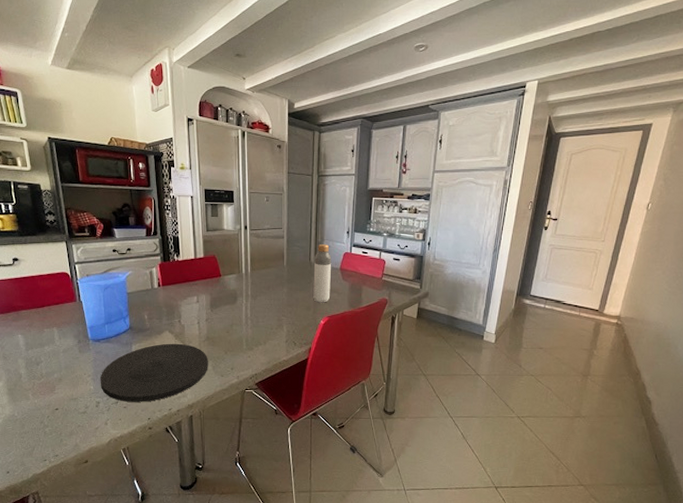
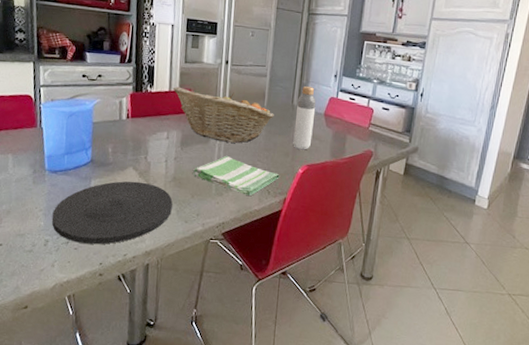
fruit basket: none [198,254,294,301] -> present [172,86,274,143]
dish towel: none [224,313,303,348] -> present [193,155,280,196]

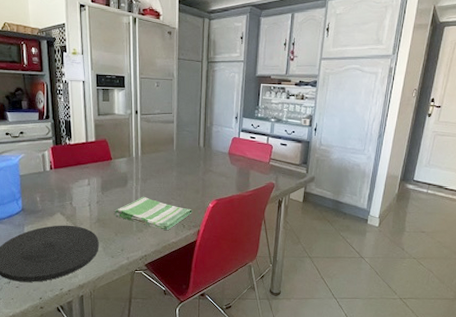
fruit basket: present [172,86,274,143] -> none [89,137,183,185]
bottle: present [293,86,316,150] -> none [202,129,221,187]

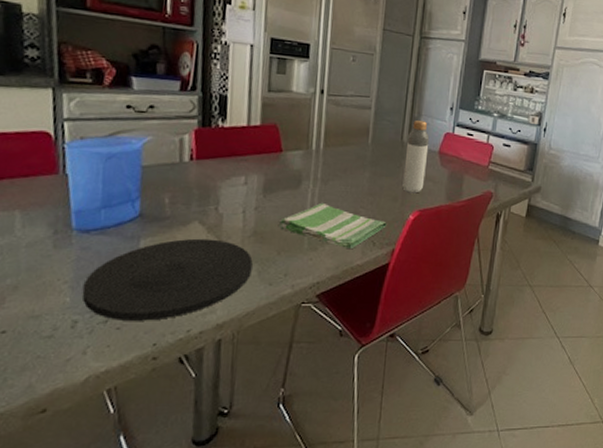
bottle: none [202,129,221,187] -> present [402,120,430,193]

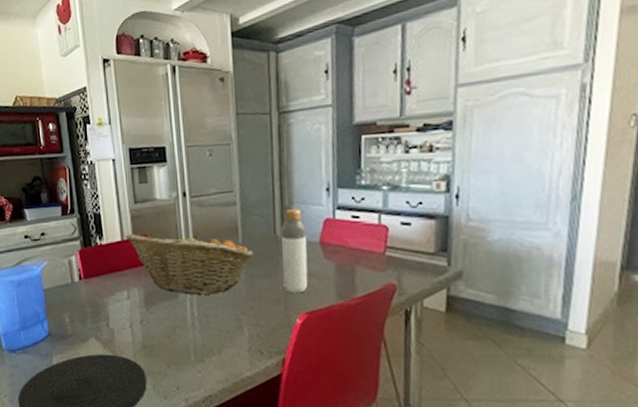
fruit basket: none [252,120,380,188] -> present [125,231,254,295]
dish towel: present [279,202,387,248] -> none [164,311,272,359]

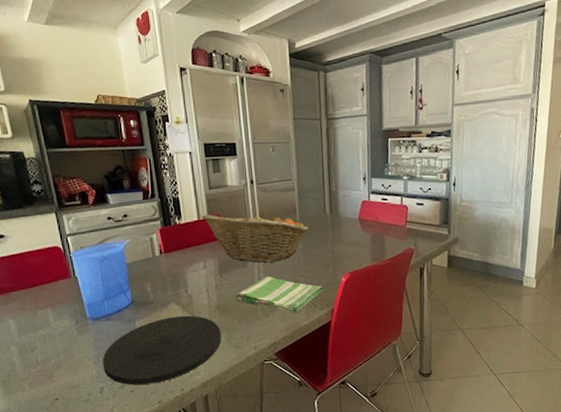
dish towel: none [164,311,272,359] -> present [236,275,324,312]
bottle: present [281,209,308,294] -> none [330,194,351,259]

